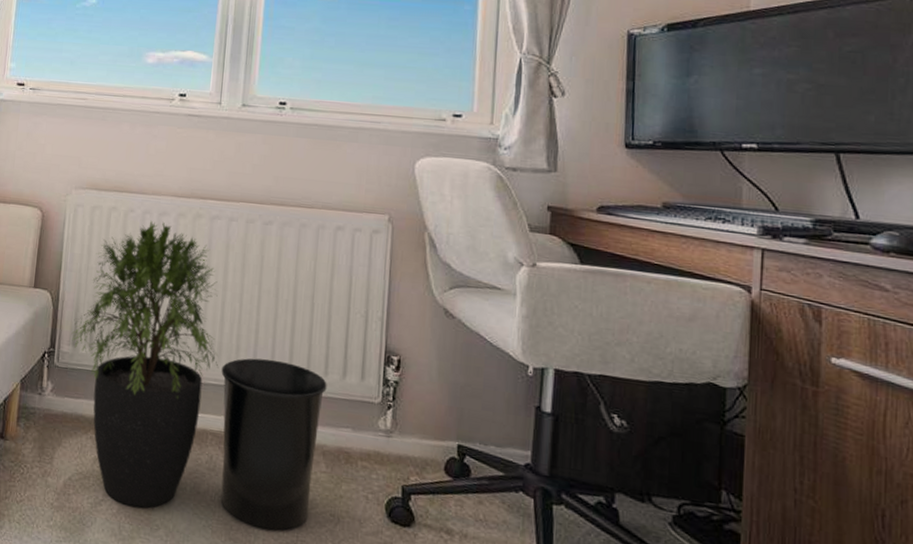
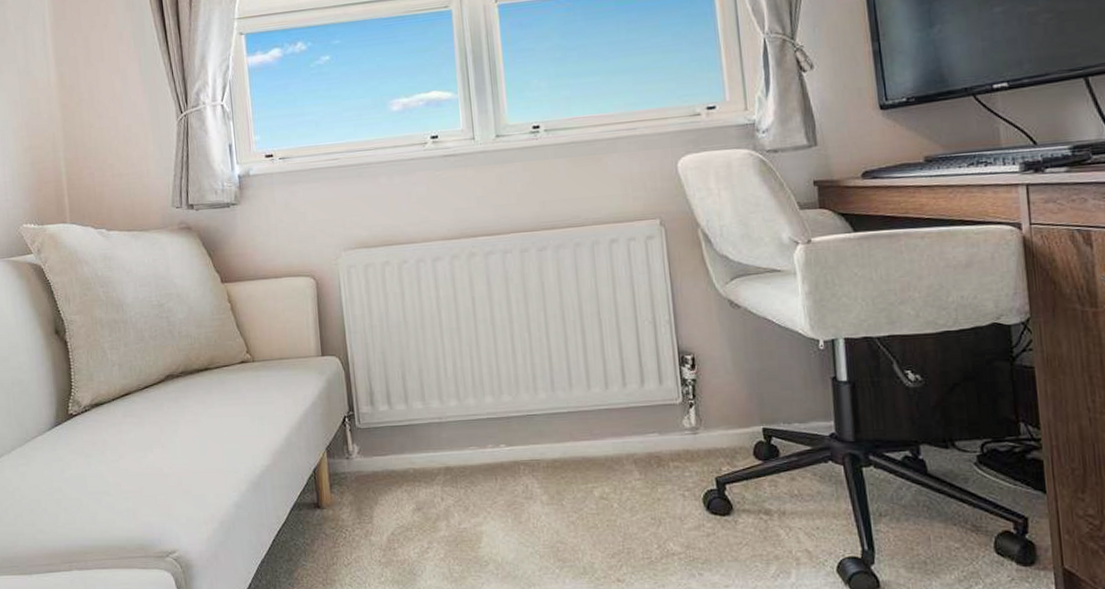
potted plant: present [71,220,219,509] -> none [367,267,519,549]
waste bin: present [220,358,327,531] -> none [521,381,631,544]

